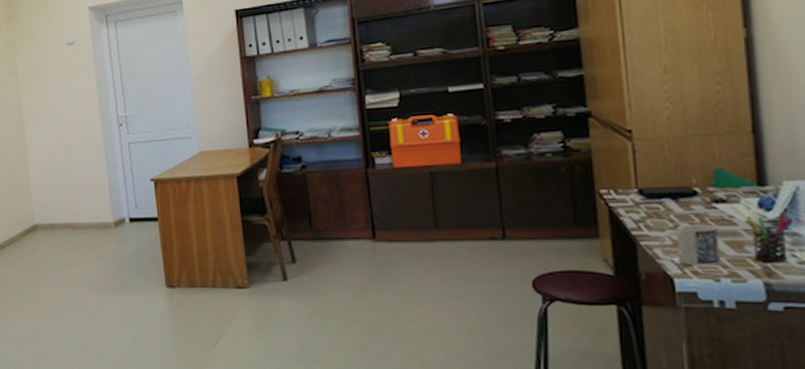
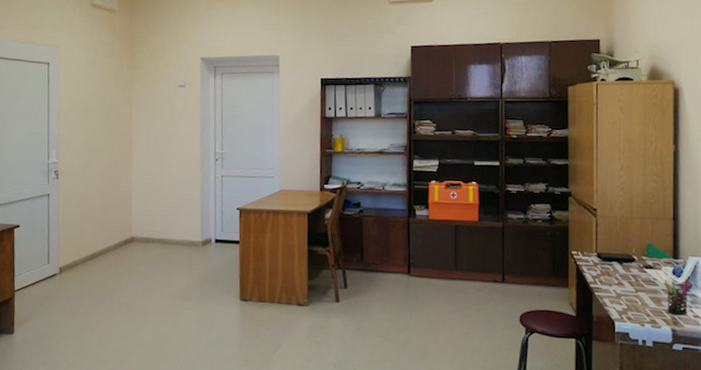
mug: present [660,224,719,266] -> none [608,282,646,314]

